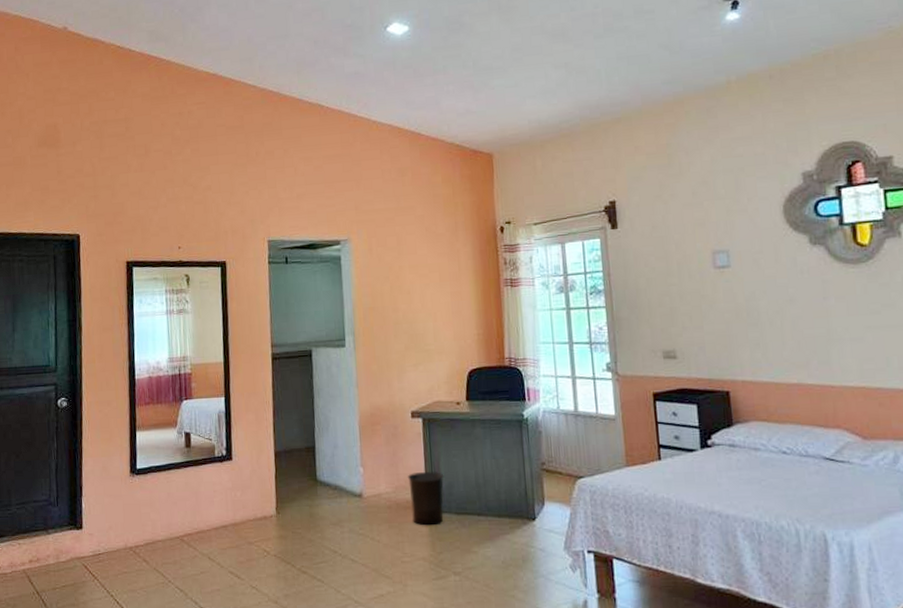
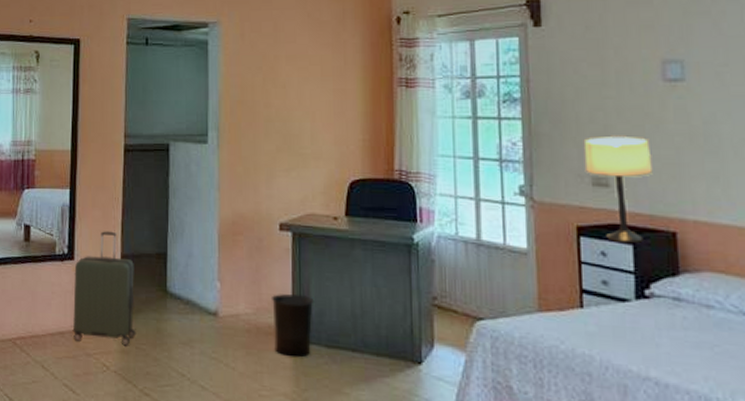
suitcase: none [233,431,292,532] -> present [73,231,136,346]
table lamp: none [656,316,709,404] -> present [585,137,653,244]

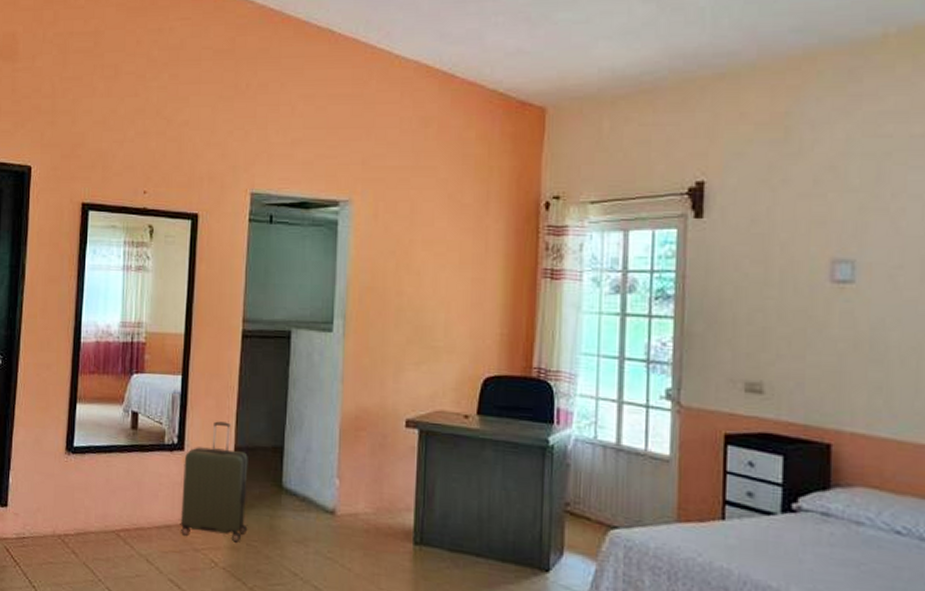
waste bin: present [270,294,315,358] -> none [392,494,439,561]
table lamp: present [585,137,653,244] -> none [739,339,811,455]

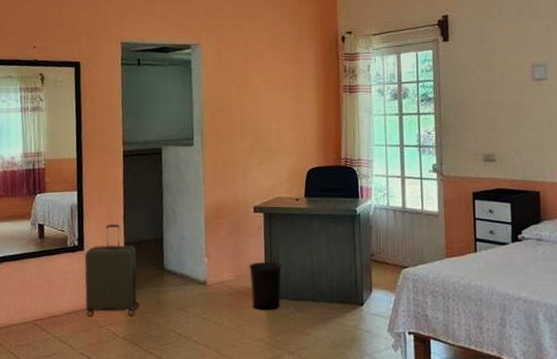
waste bin: none [392,494,439,561] -> present [248,262,282,311]

